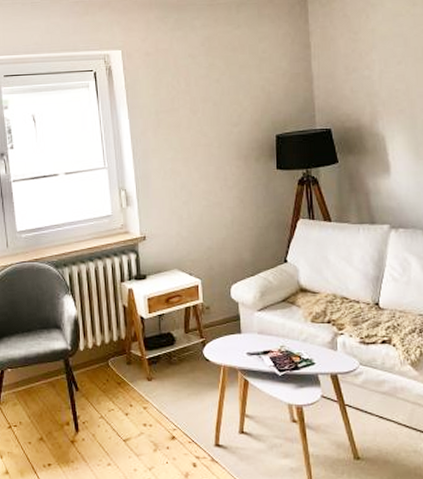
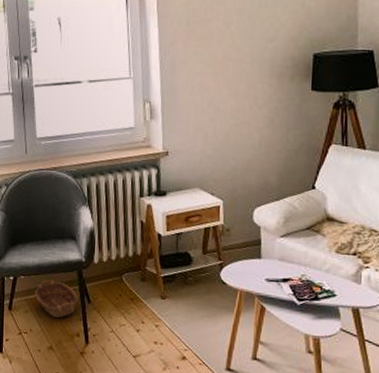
basket: none [22,371,66,408] -> present [34,280,79,318]

